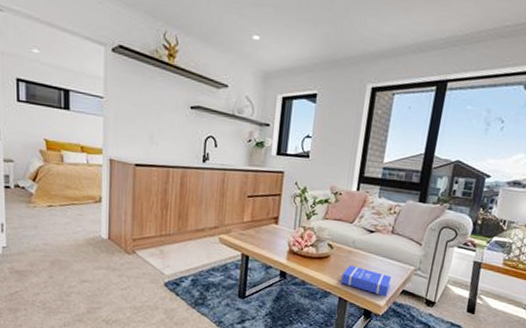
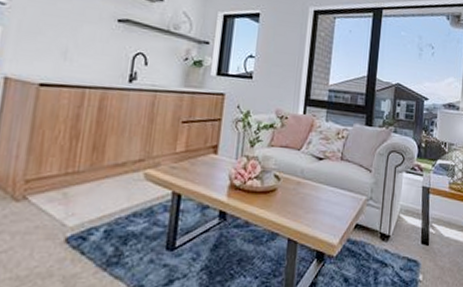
book: present [341,265,392,297] -> none [290,199,344,234]

